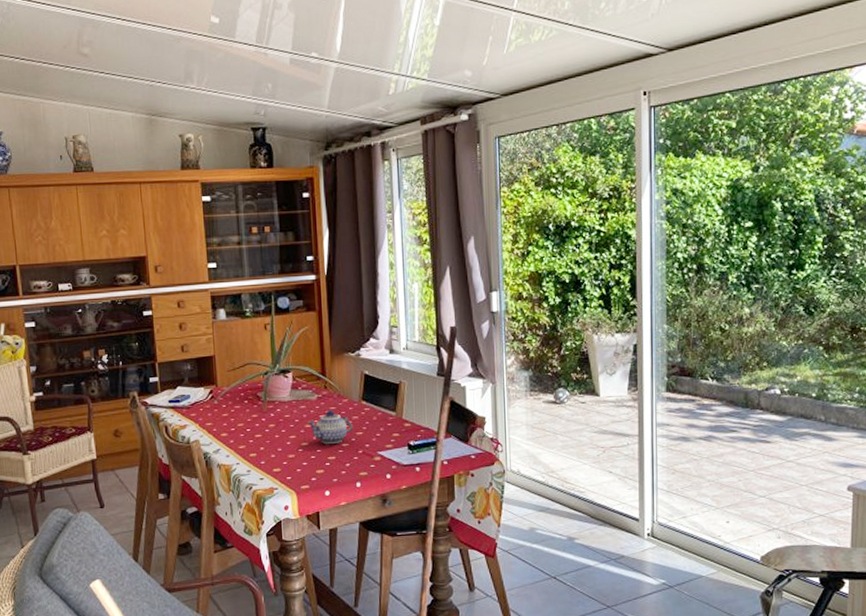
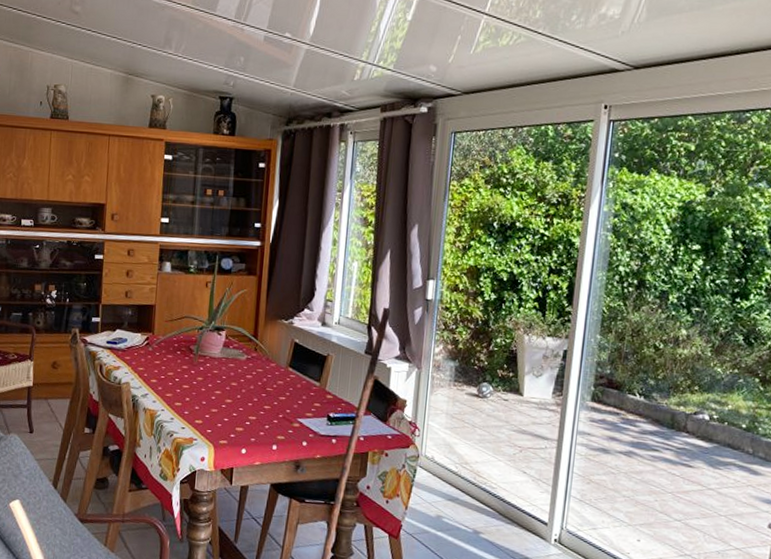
teapot: present [307,410,354,444] -> none [234,371,278,405]

